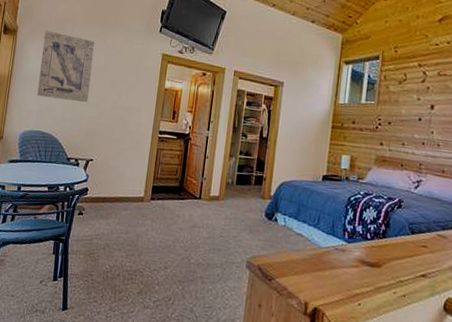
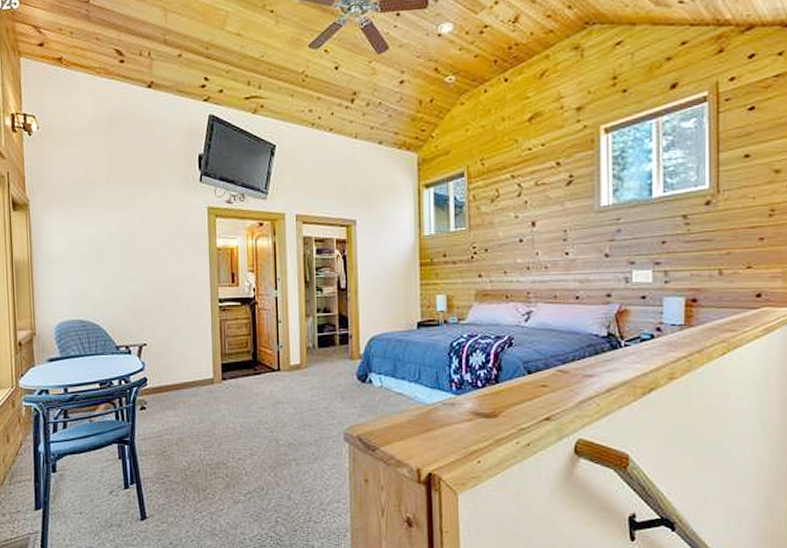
wall art: present [37,30,95,103] -> none [62,199,129,279]

